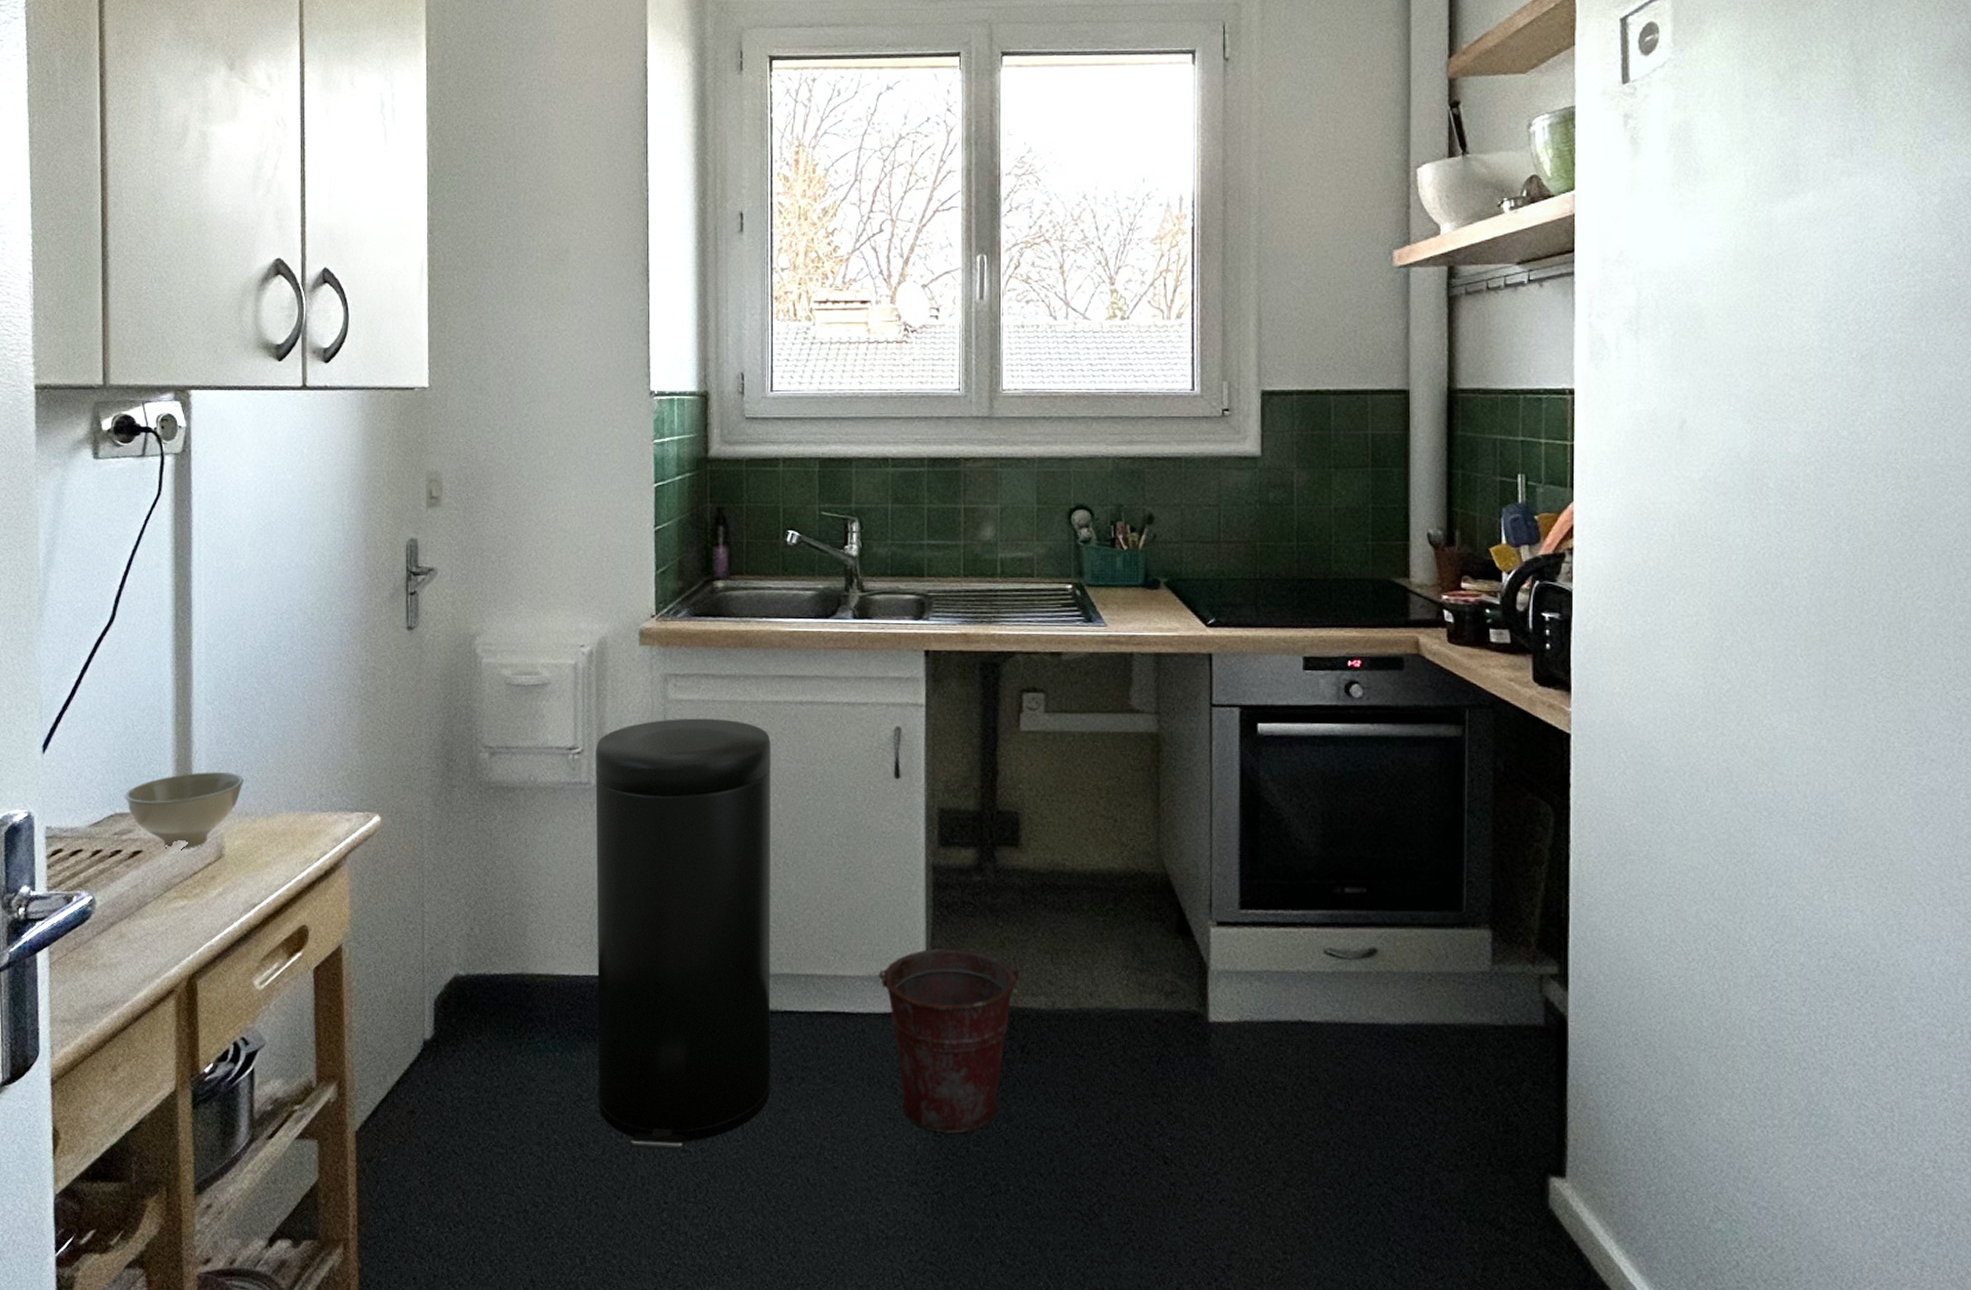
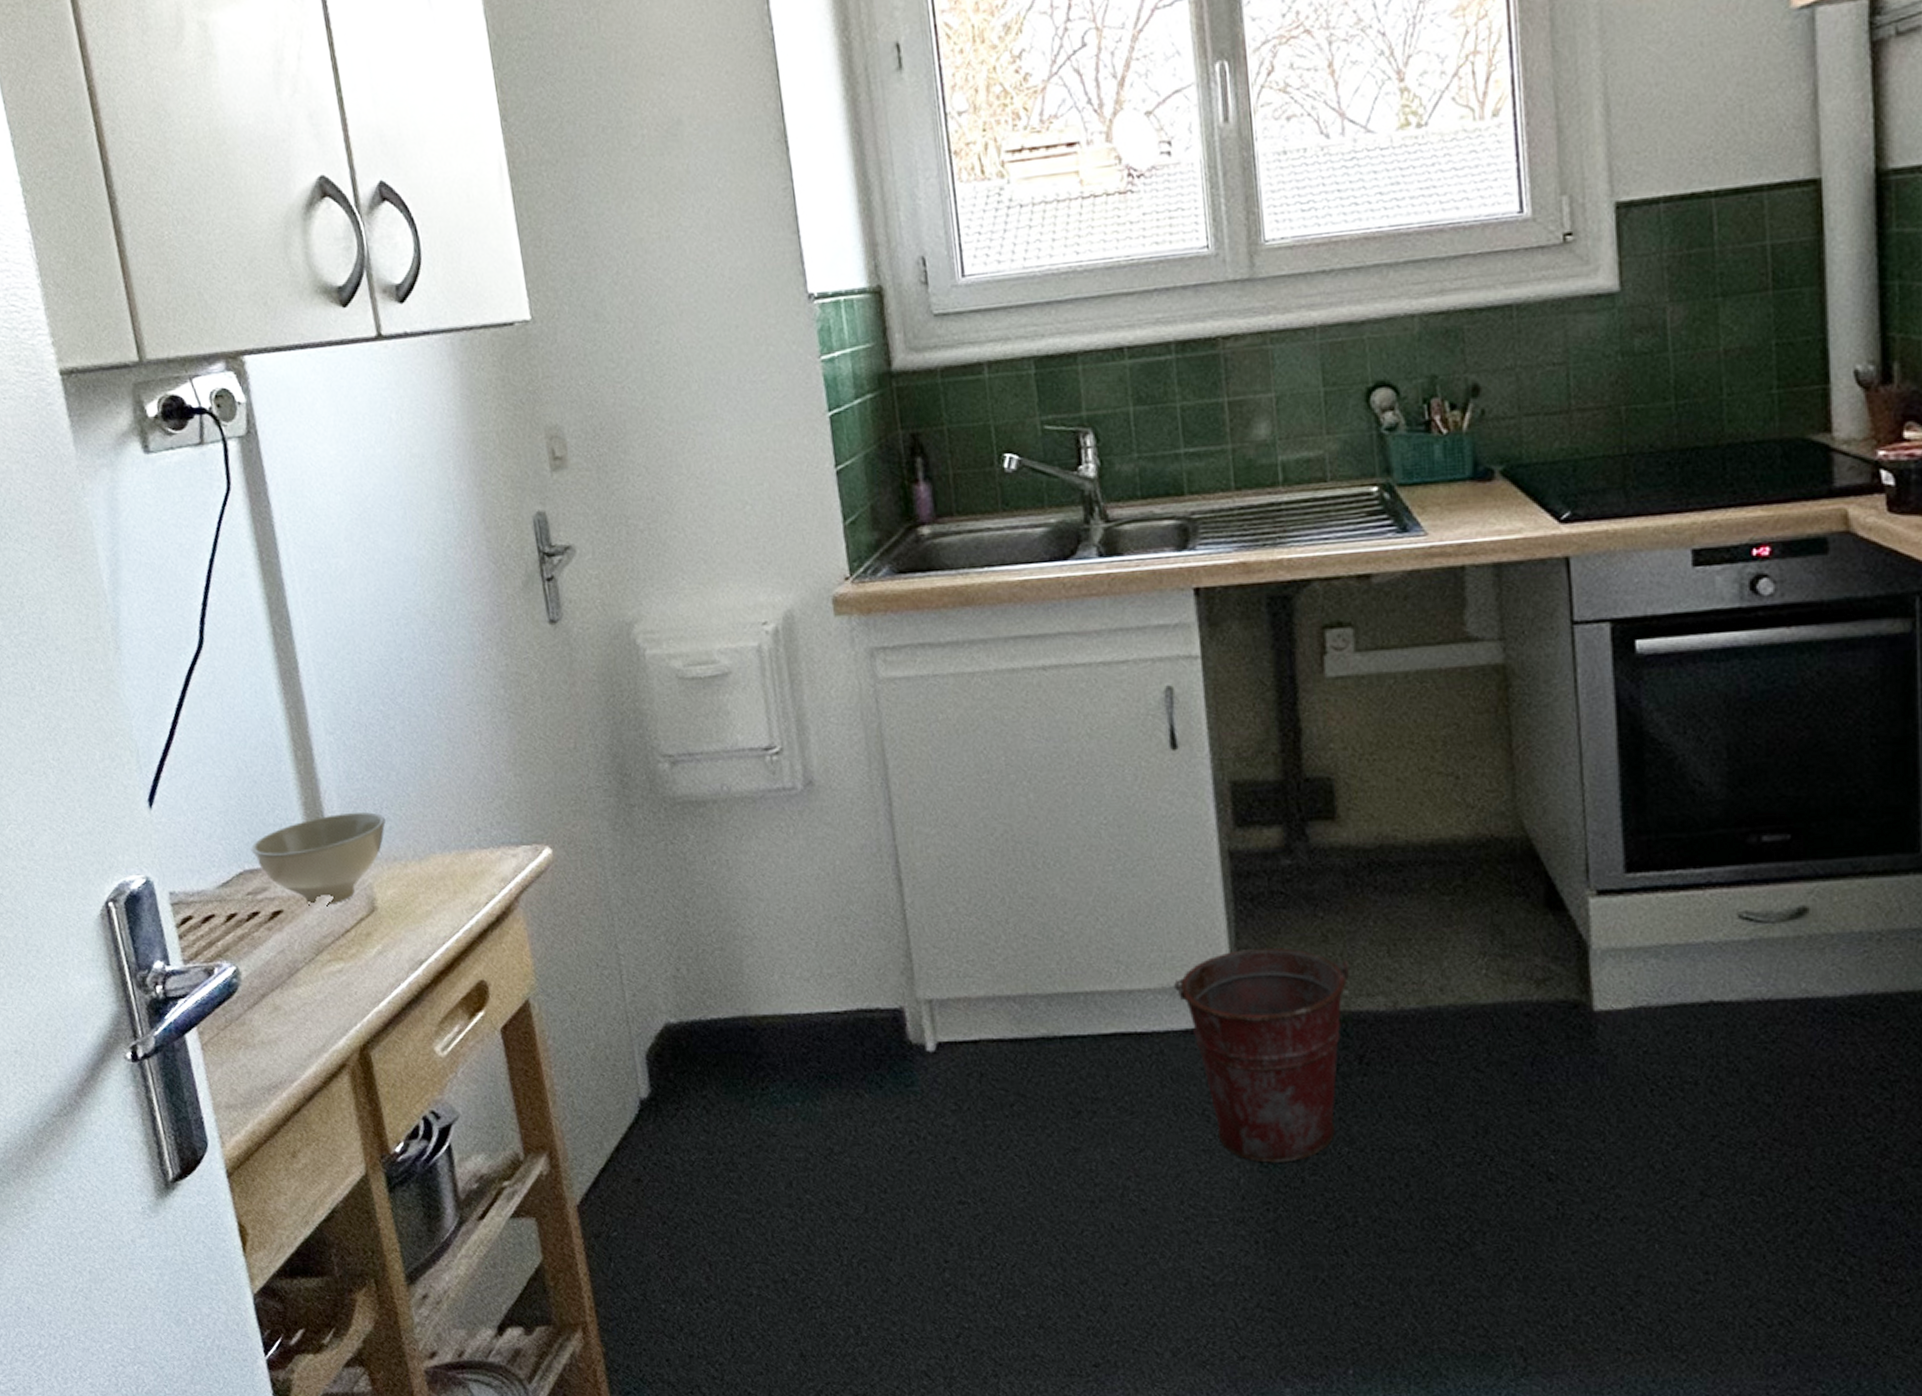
pedal bin: present [595,718,772,1150] -> none [797,696,1057,1203]

